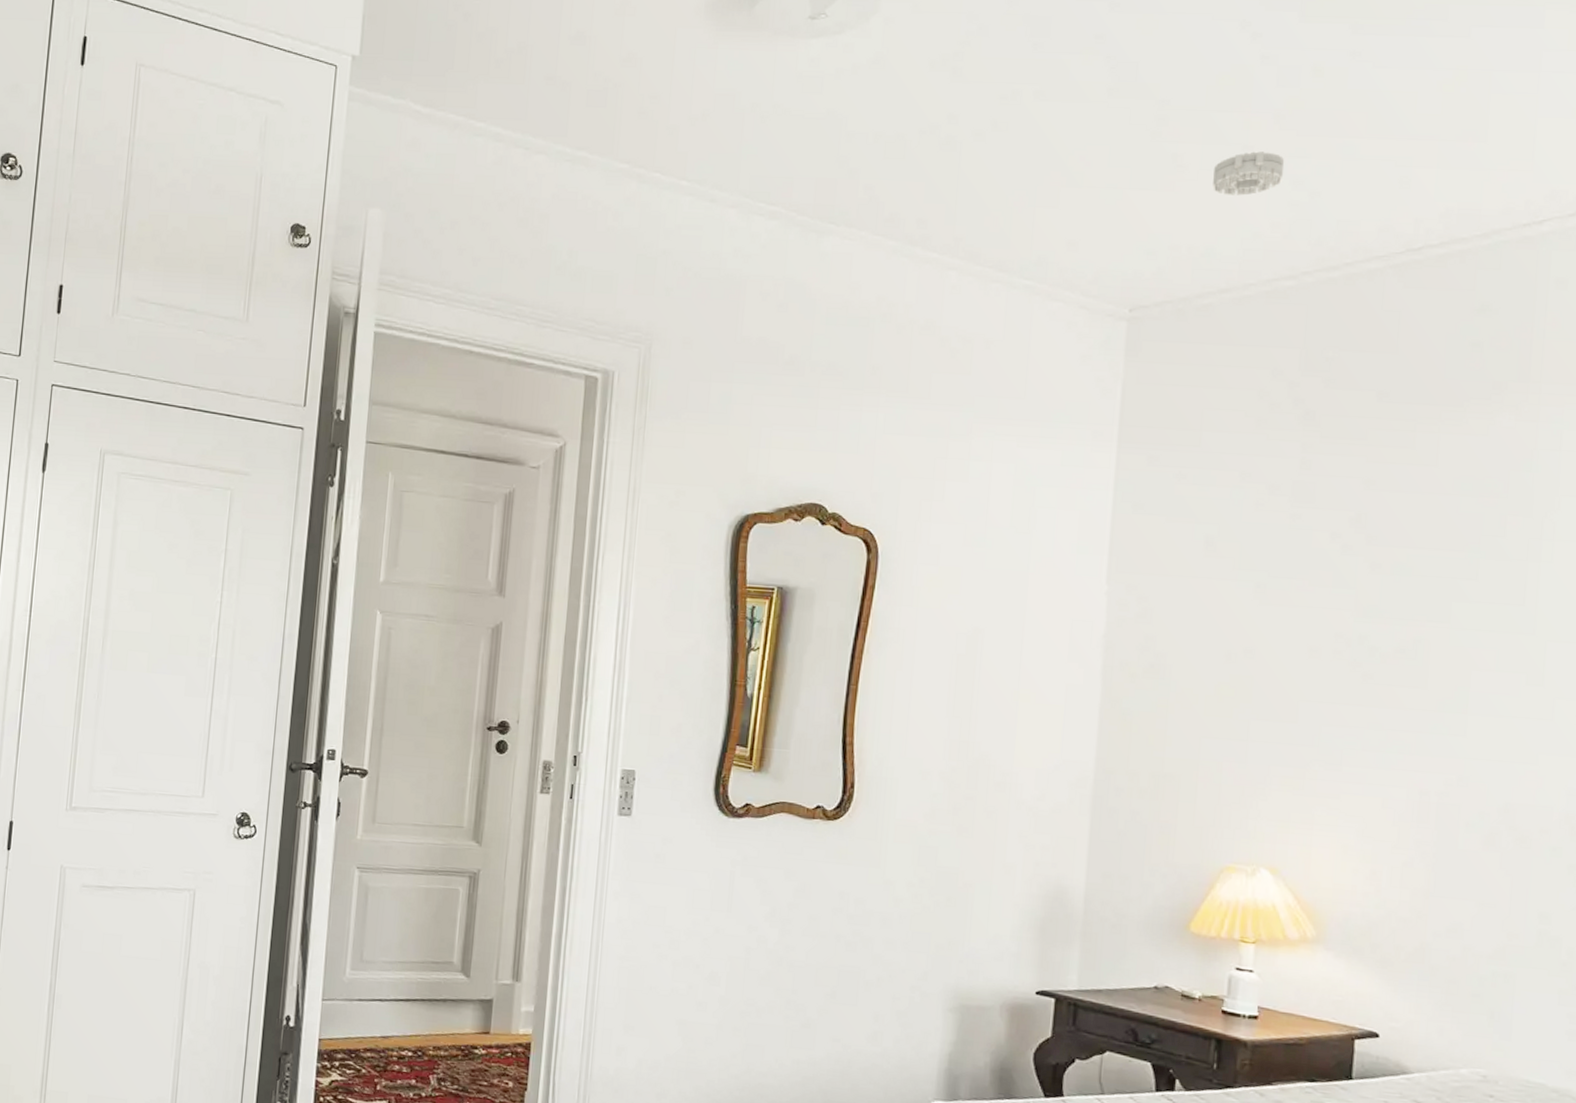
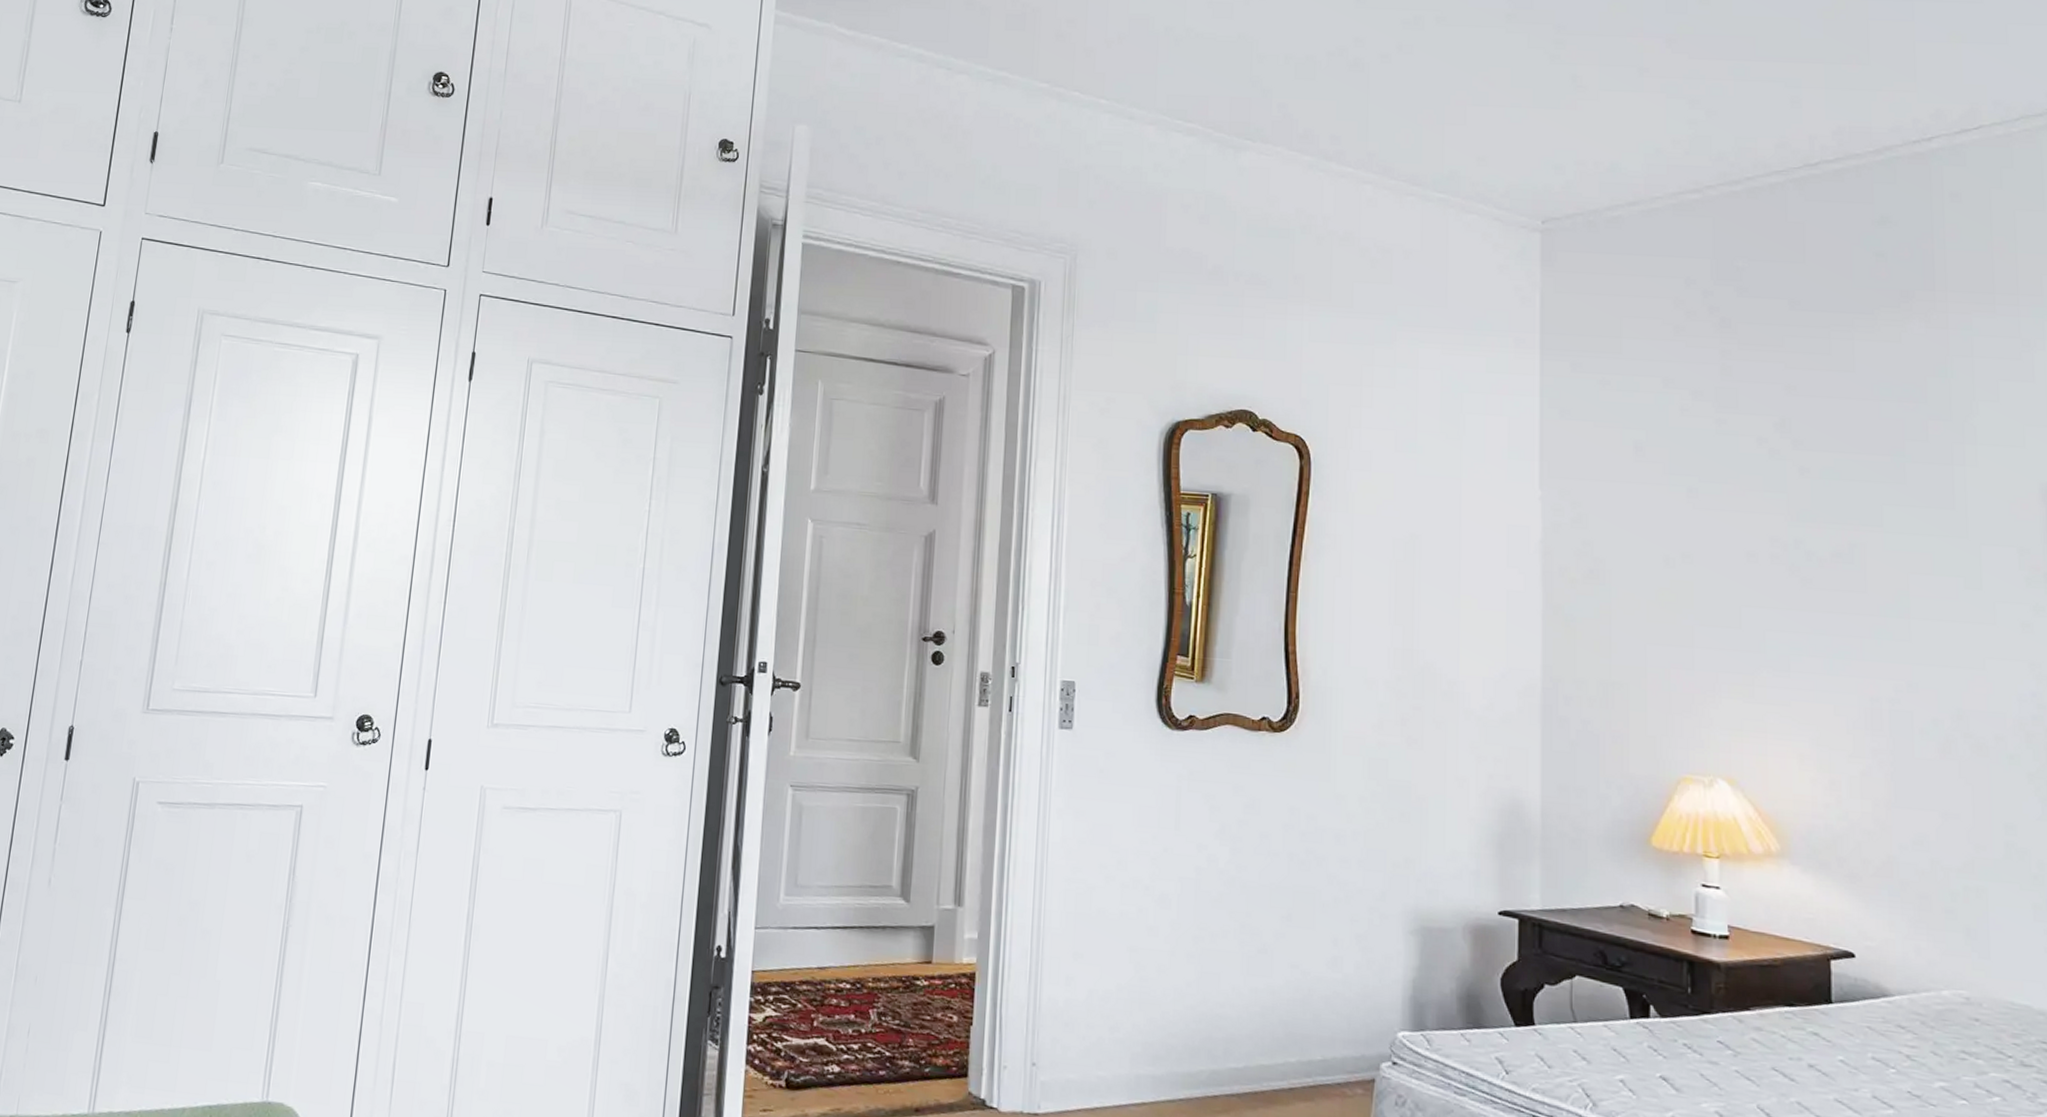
smoke detector: present [1212,151,1285,196] -> none [1613,73,1680,114]

